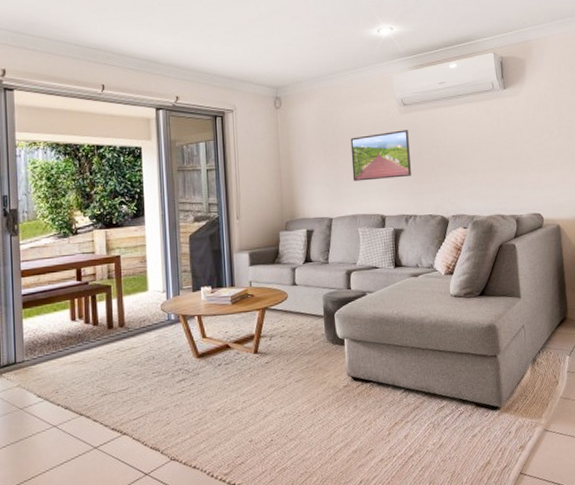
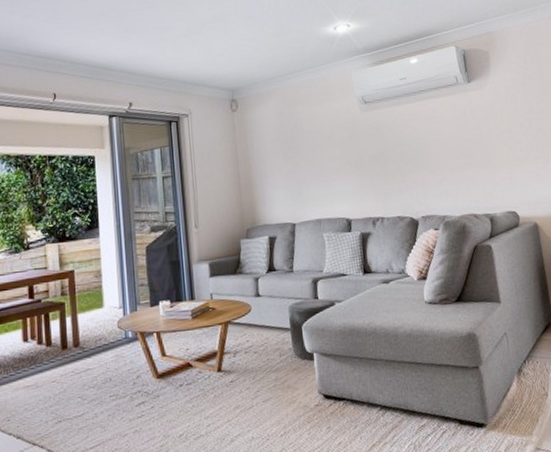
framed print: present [350,130,411,181] -> none [310,128,376,184]

